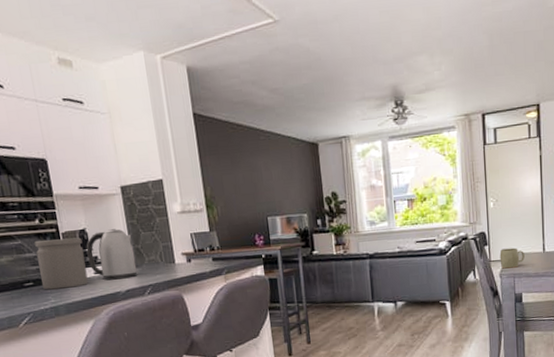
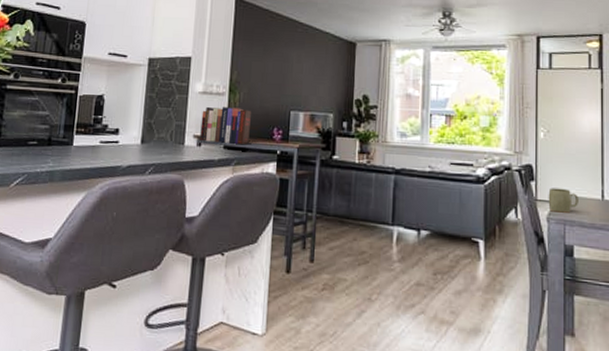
jar: present [34,237,89,290] -> none [44,99,98,154]
kettle: present [86,229,138,281] -> none [97,99,147,154]
books: none [185,221,235,258] -> present [200,107,251,145]

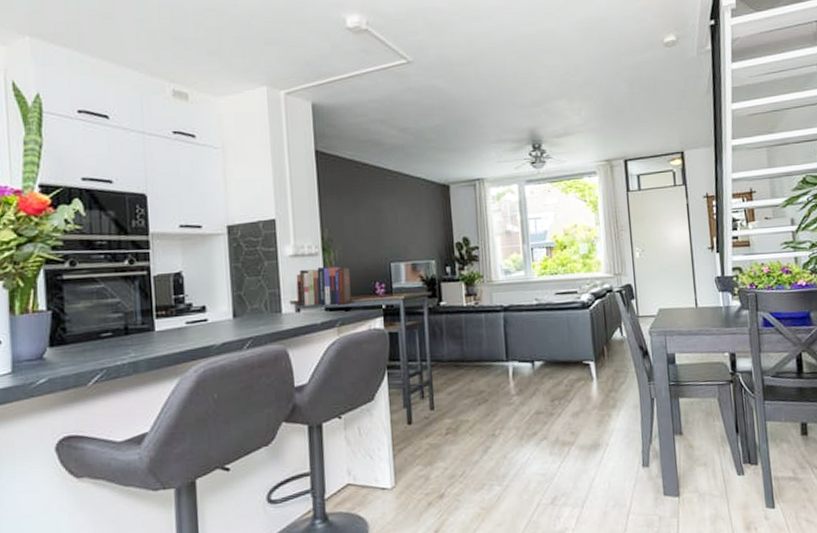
mug: present [548,188,578,214] -> none [648,302,676,326]

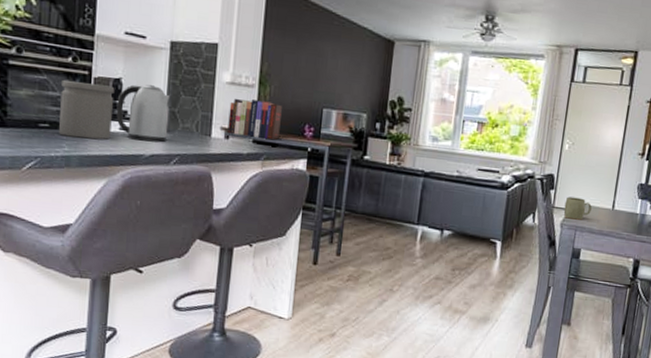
jar: none [120,281,178,342] -> present [58,79,115,141]
kettle: none [180,272,237,332] -> present [116,84,171,143]
mug: none [648,302,676,326] -> present [563,196,592,221]

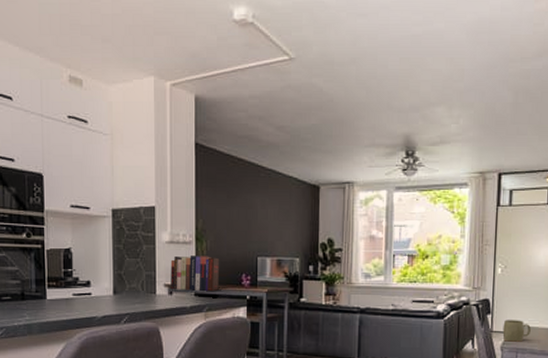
jar: present [58,79,115,141] -> none [19,254,66,308]
kettle: present [116,84,171,143] -> none [69,252,117,304]

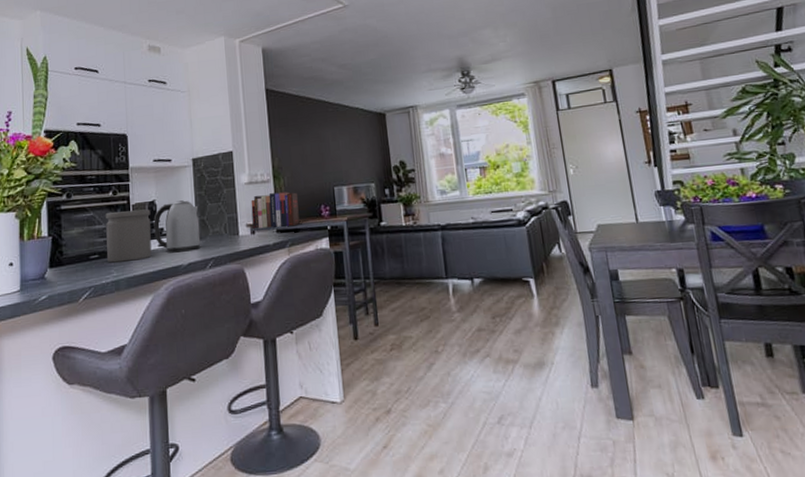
jar: none [19,254,66,308] -> present [106,209,152,263]
kettle: none [69,252,117,304] -> present [153,200,201,253]
mug: present [502,320,531,343] -> none [586,217,616,242]

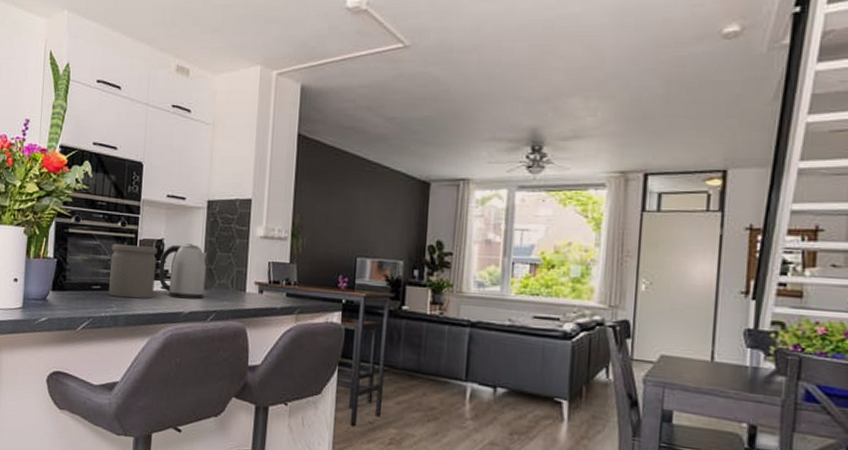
books: present [251,192,300,229] -> none [261,252,315,293]

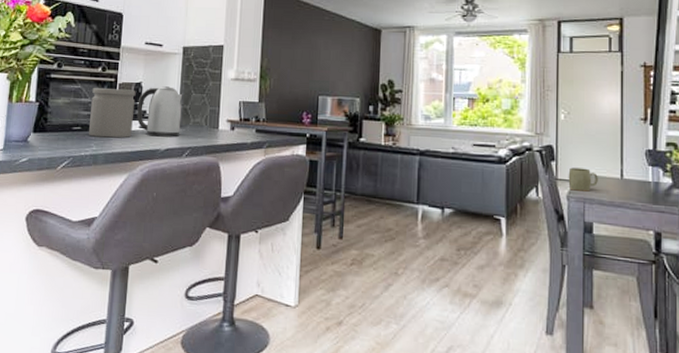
mug: none [645,346,683,376] -> present [568,167,598,193]

